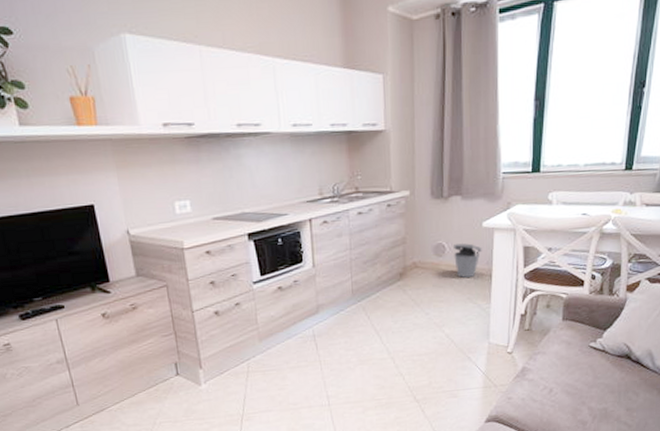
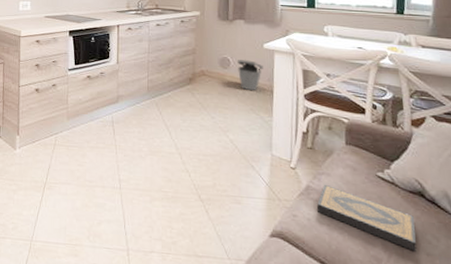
hardback book: none [531,363,620,409] -> present [316,184,417,252]

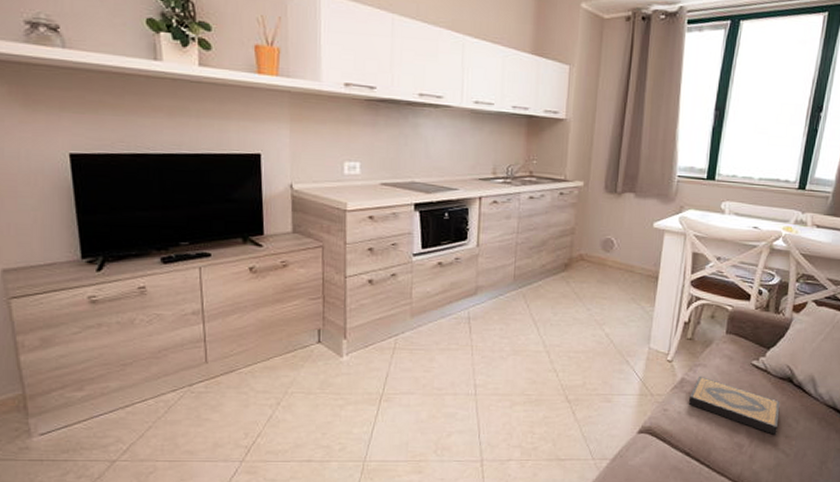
trash can: present [236,60,263,91] -> none [621,241,651,278]

